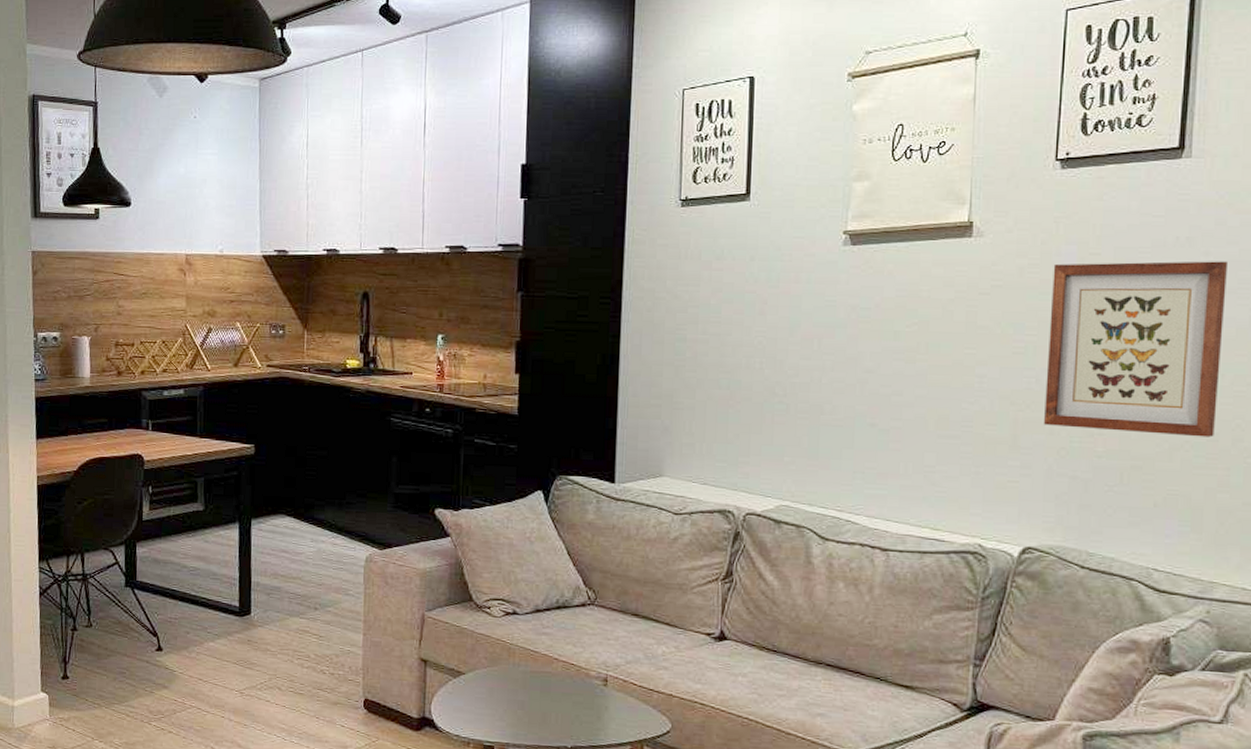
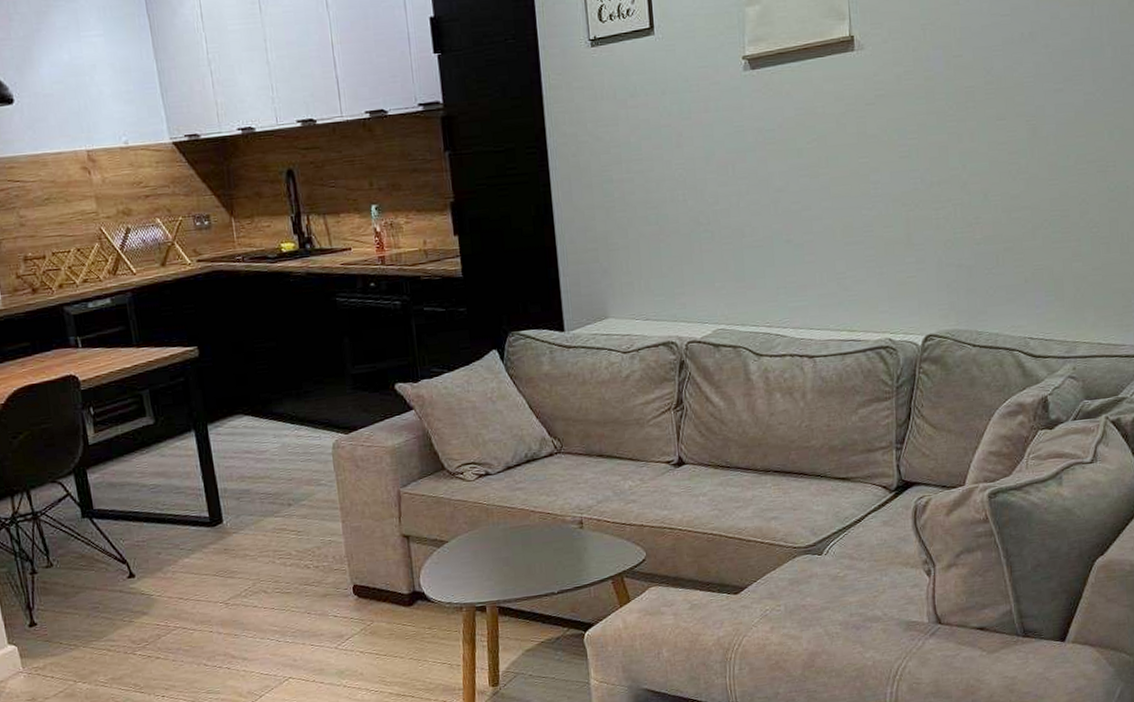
wall art: present [1044,261,1229,438] -> none [925,52,1066,221]

